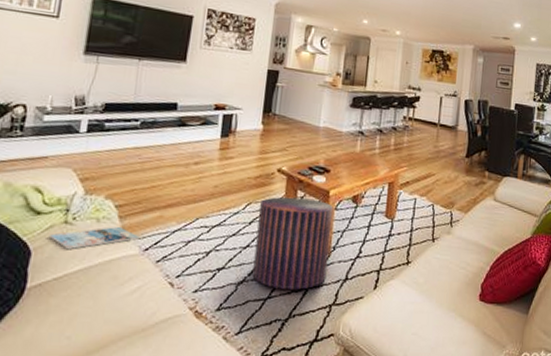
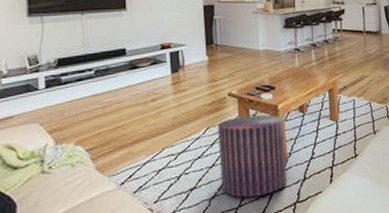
magazine: present [50,226,141,250] -> none [31,167,115,196]

